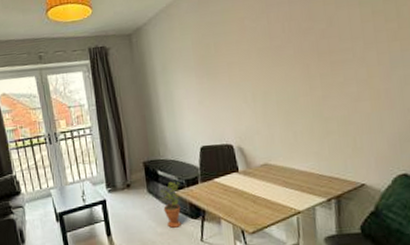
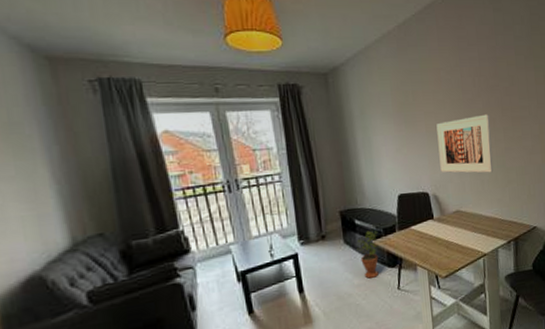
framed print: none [240,60,309,124] -> present [436,114,494,173]

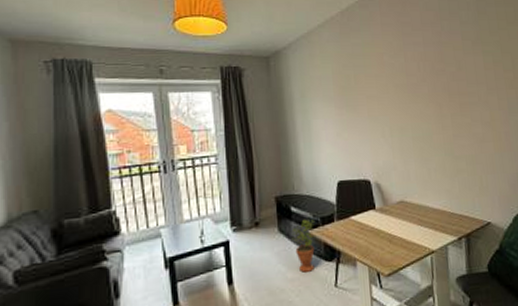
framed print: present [436,114,494,173] -> none [379,99,441,161]

